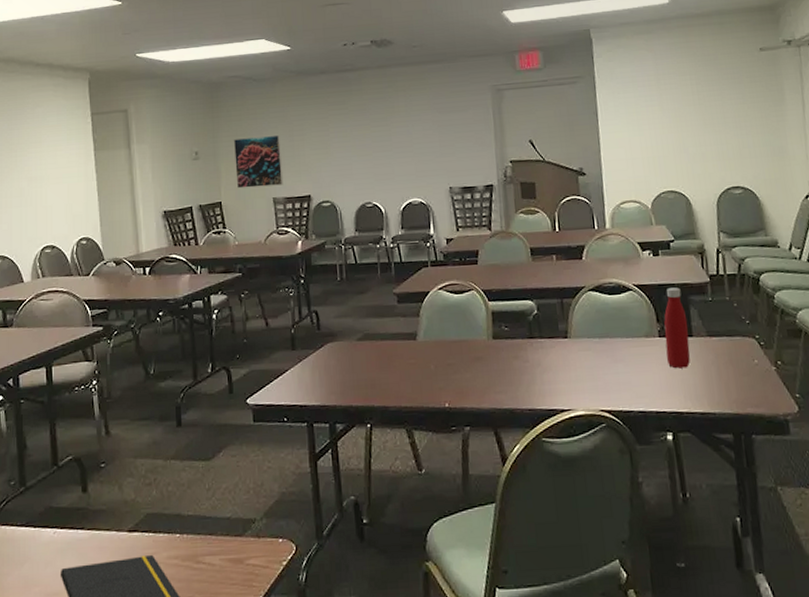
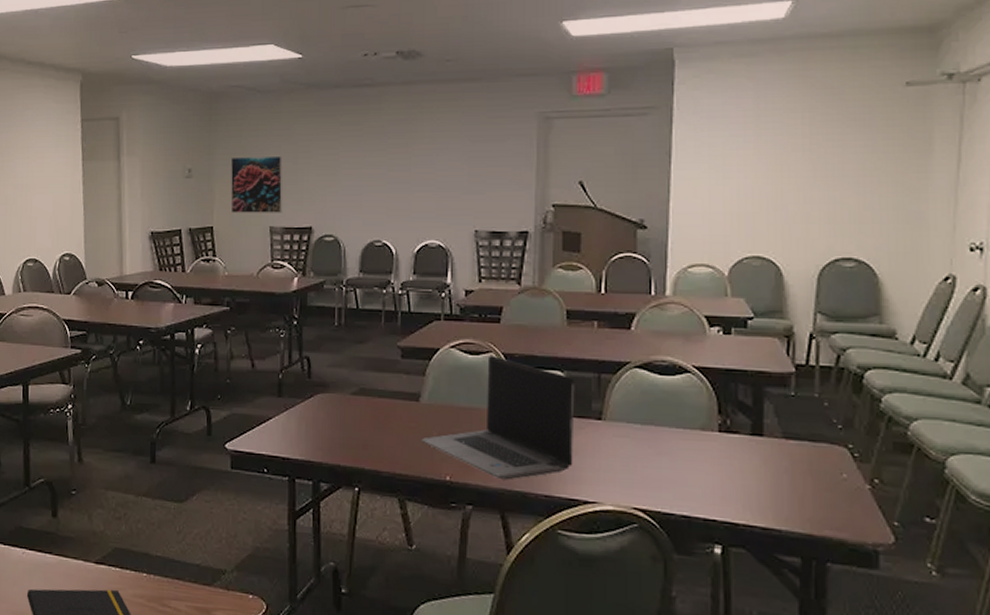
laptop computer: none [421,293,549,401] -> present [421,356,575,480]
bottle: present [664,287,691,369] -> none [725,375,759,473]

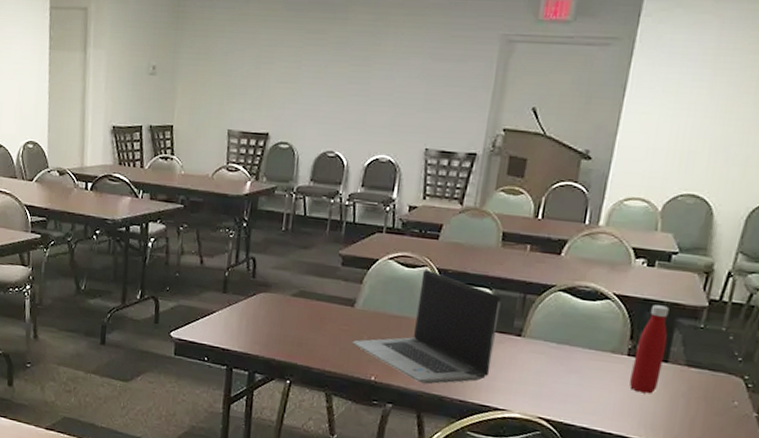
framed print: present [230,155,283,213] -> none [191,58,246,117]
bottle: none [725,375,759,473] -> present [629,305,669,394]

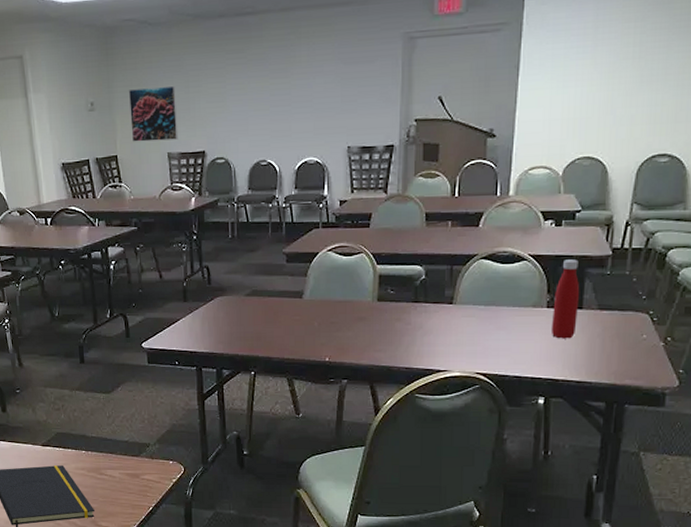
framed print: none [191,58,246,117] -> present [129,85,178,142]
laptop computer: present [352,270,501,385] -> none [305,256,431,358]

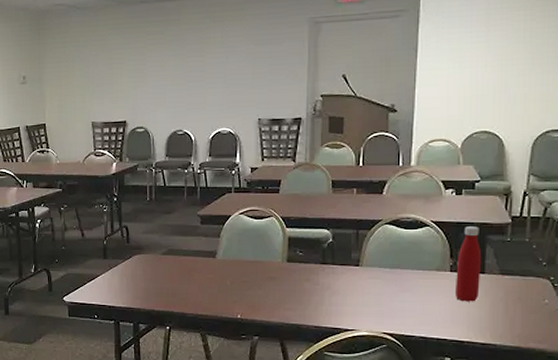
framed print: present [129,85,178,142] -> none [58,62,102,112]

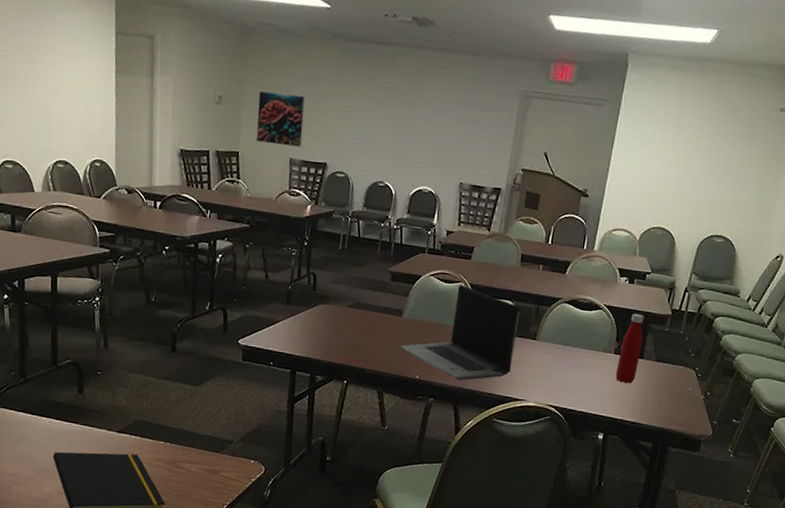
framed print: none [58,62,102,112] -> present [256,91,306,148]
laptop computer: none [218,219,338,316] -> present [400,285,520,381]

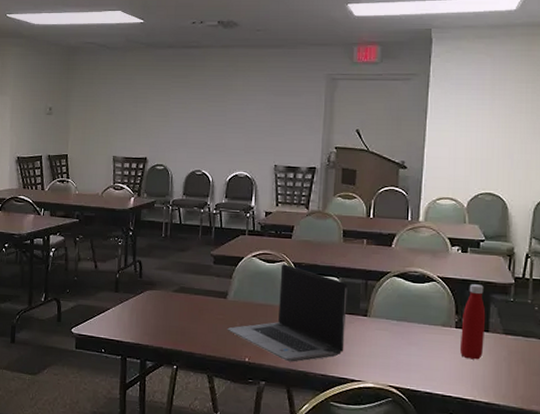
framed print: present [256,91,306,148] -> none [82,99,125,146]

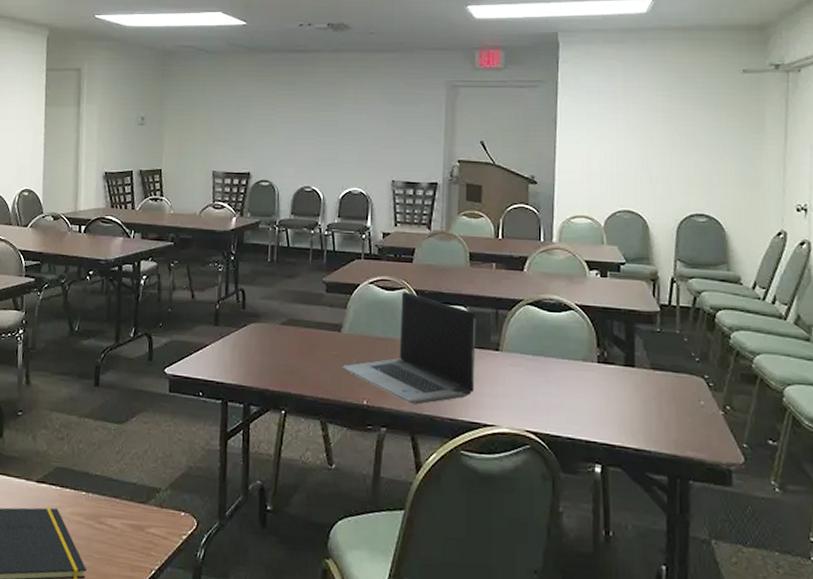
bottle: present [459,284,486,360] -> none [603,312,631,399]

